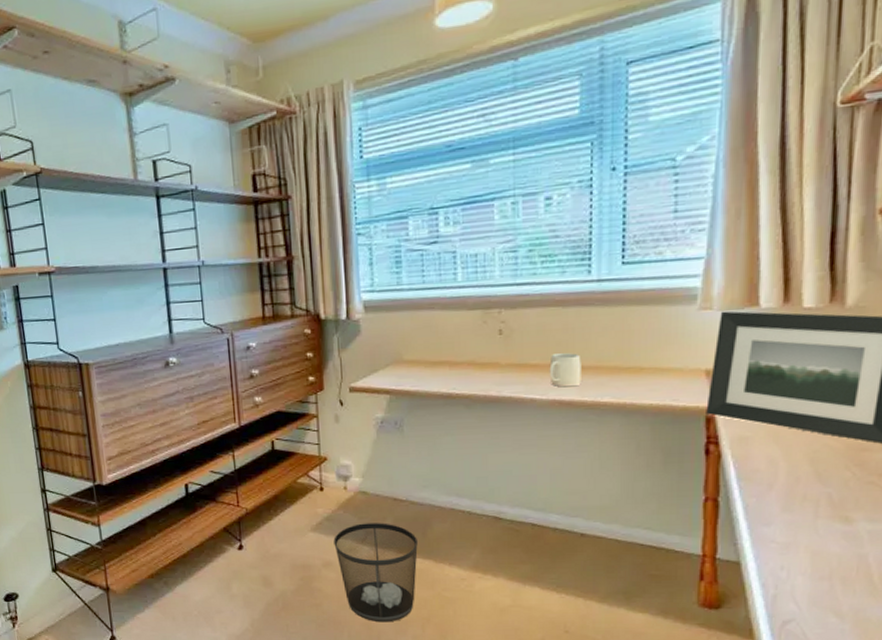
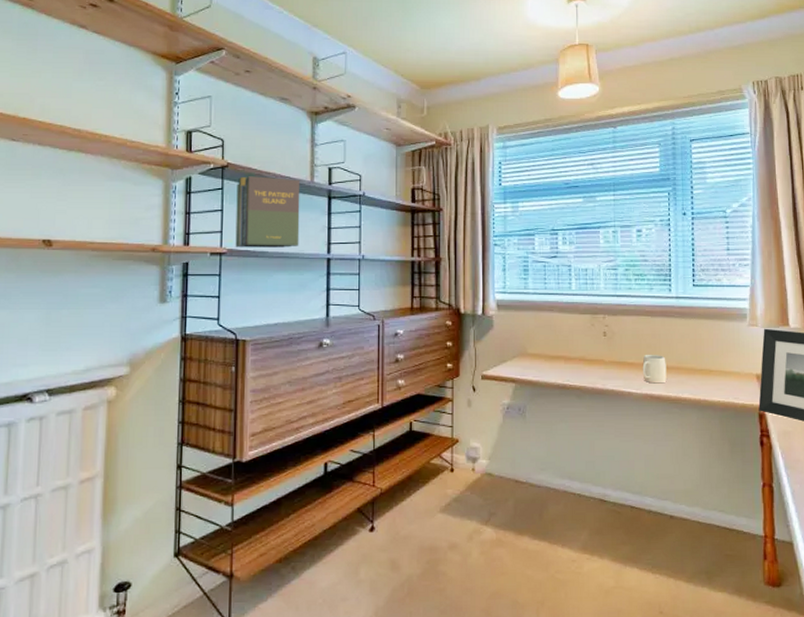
books: none [54,178,131,265] -> present [235,175,300,248]
waste bin: present [333,523,418,623] -> none [460,504,535,608]

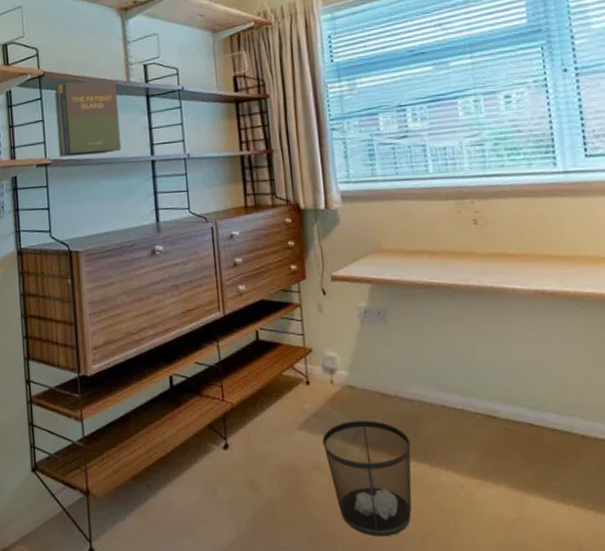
waste bin: none [460,504,535,608] -> present [322,420,412,537]
mug: present [642,355,667,384] -> none [526,242,561,278]

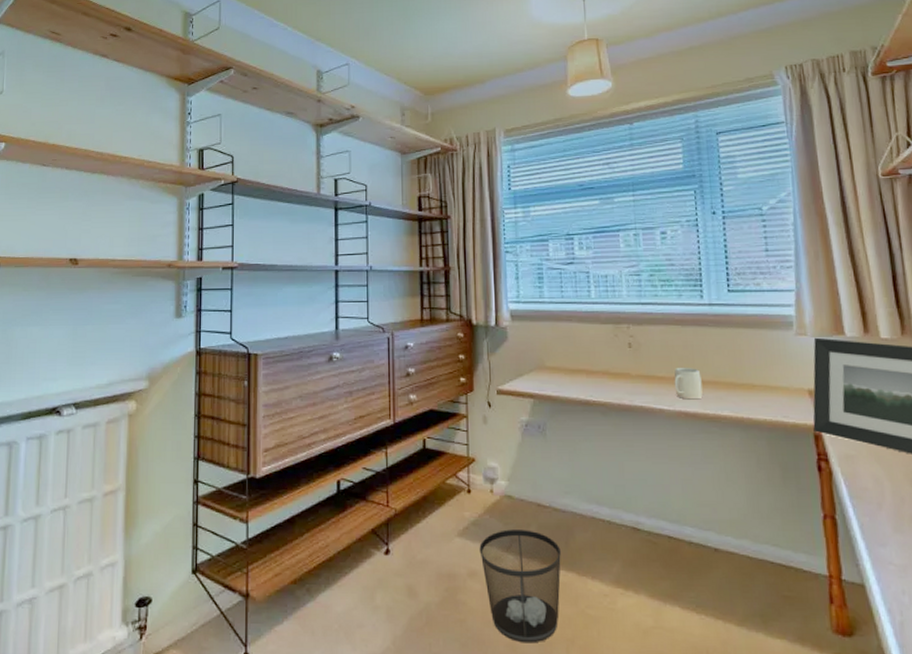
books: present [54,80,122,157] -> none [246,189,307,262]
mug: none [526,242,561,278] -> present [673,368,703,400]

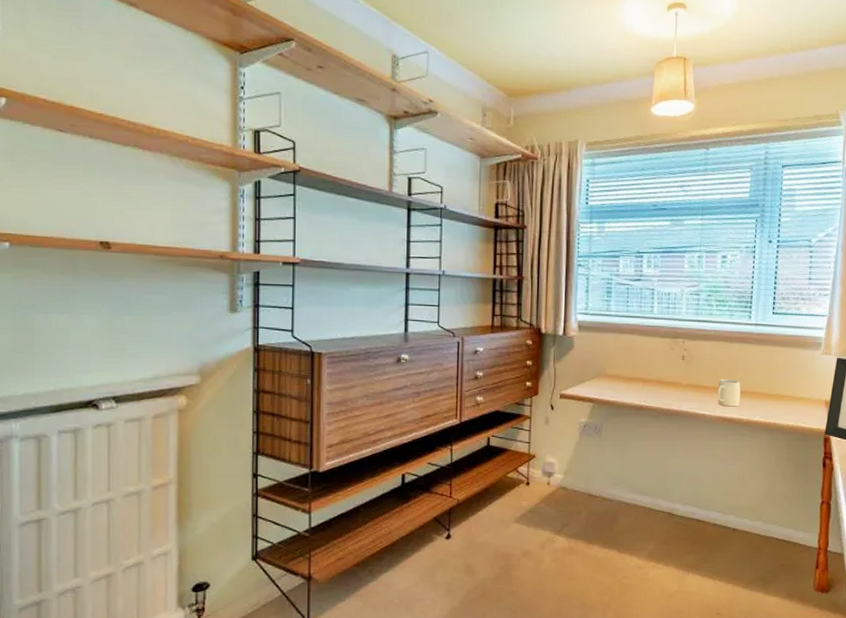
waste bin: present [479,529,561,644] -> none [534,516,606,608]

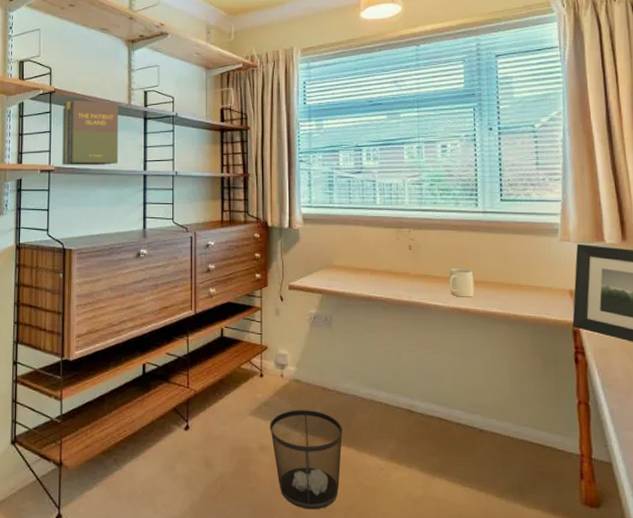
books: none [309,181,378,260] -> present [62,99,119,165]
waste bin: none [534,516,606,608] -> present [270,410,343,510]

